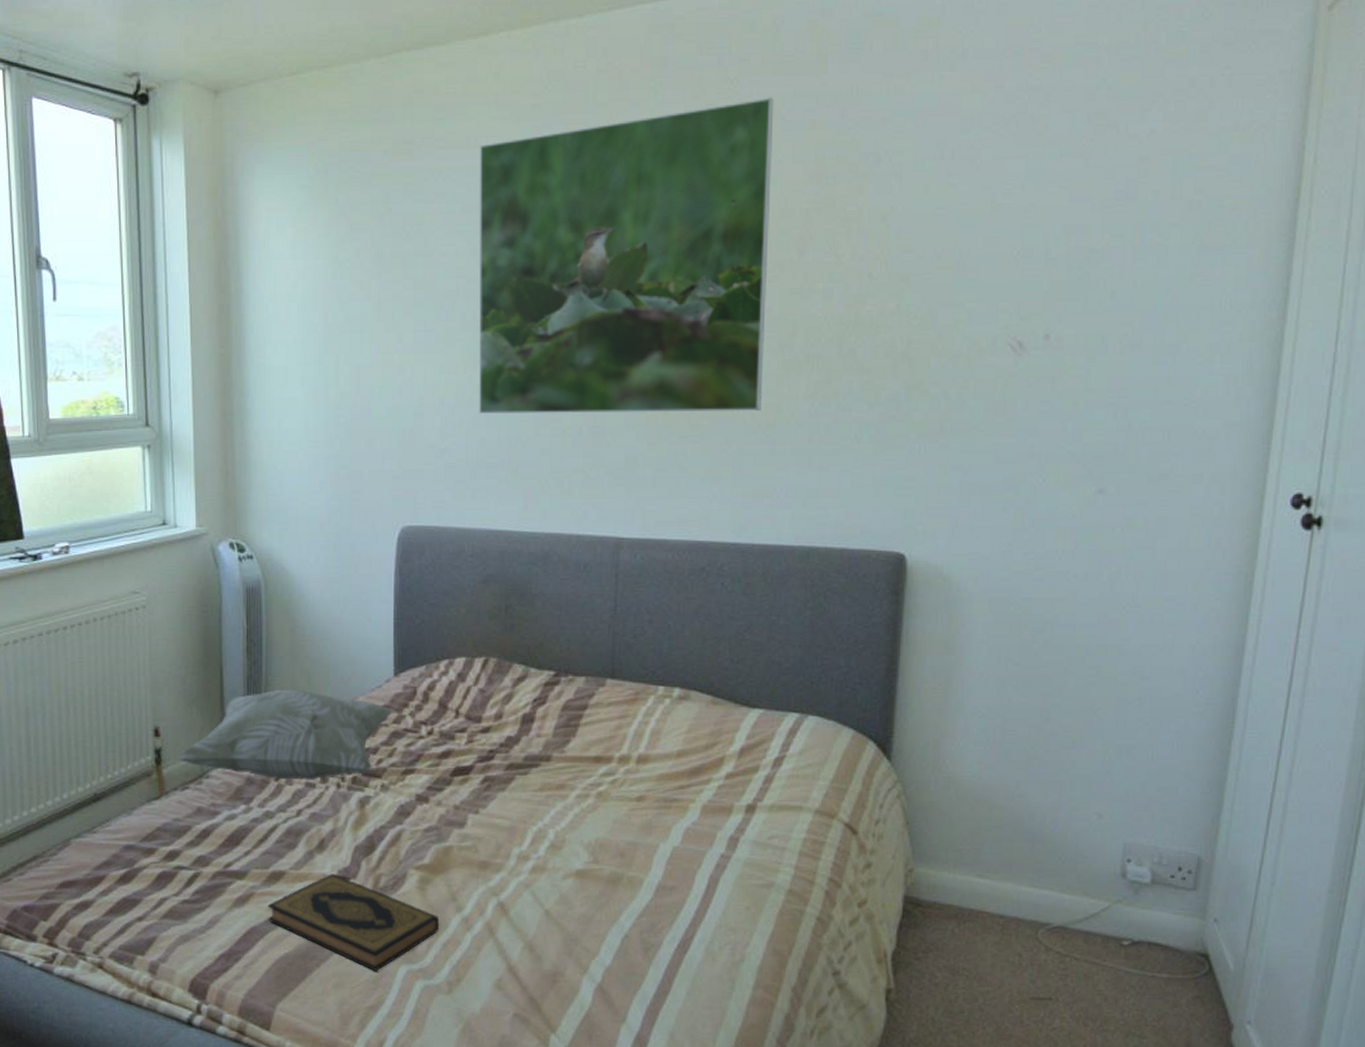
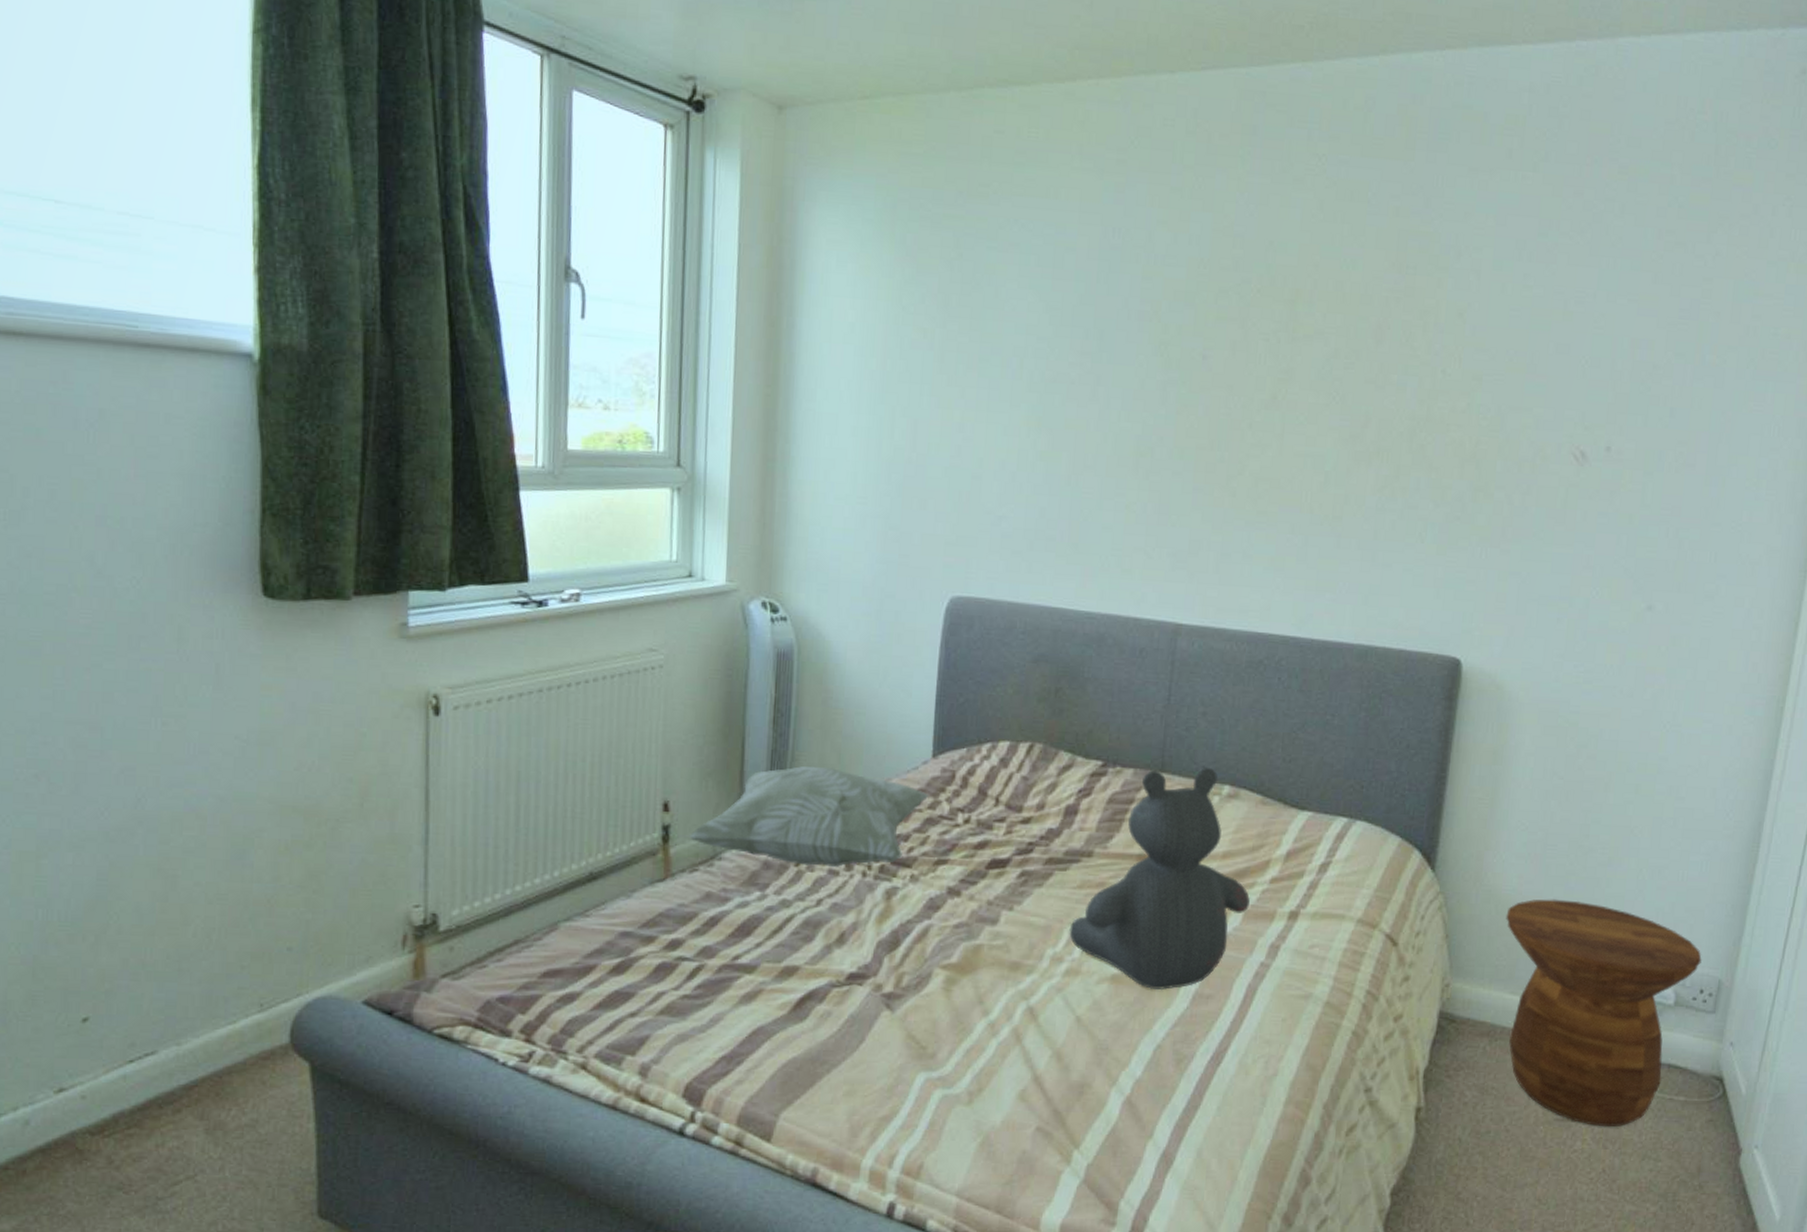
hardback book: present [268,874,440,972] -> none [777,971,964,1080]
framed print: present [478,97,774,415] -> none [1041,178,1361,501]
teddy bear: none [533,672,708,884] -> present [1069,768,1251,991]
side table: none [967,783,1178,1005] -> present [1506,899,1702,1128]

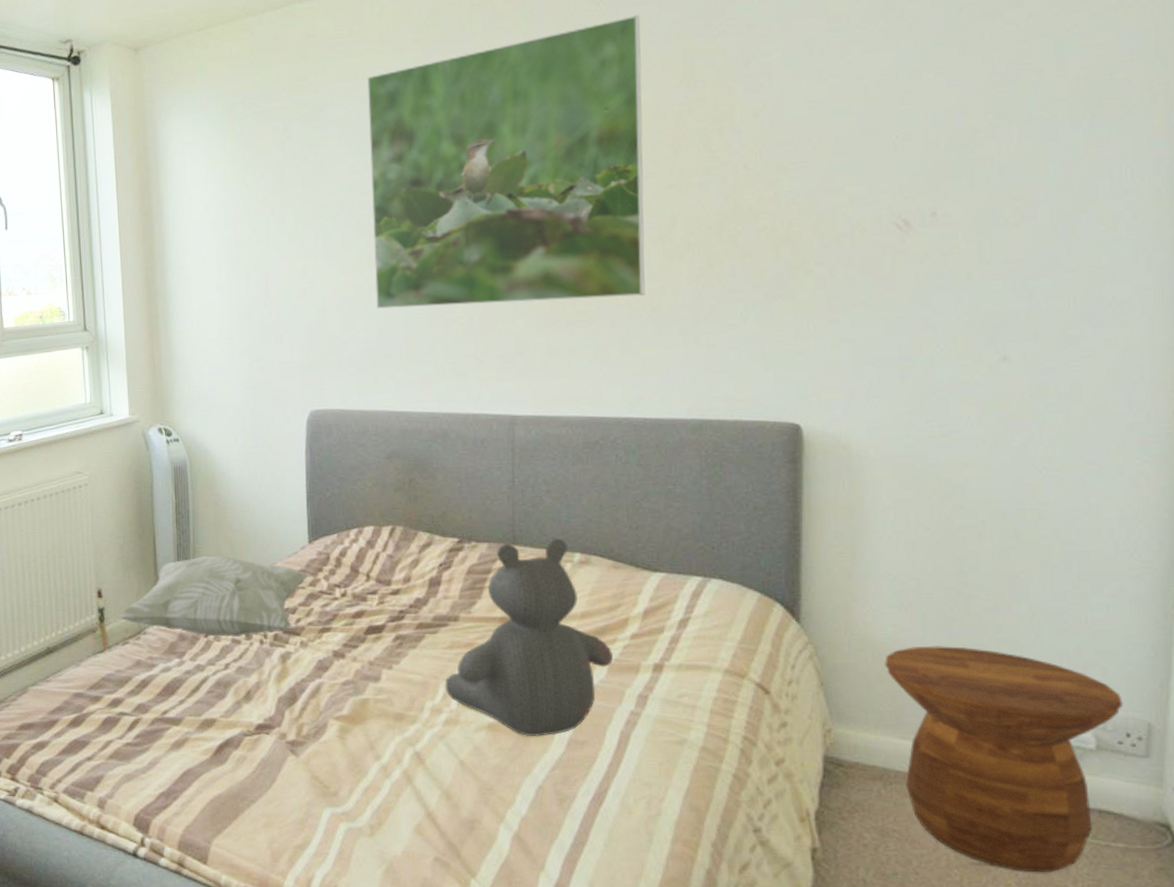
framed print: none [1041,178,1361,501] -> present [366,14,646,310]

